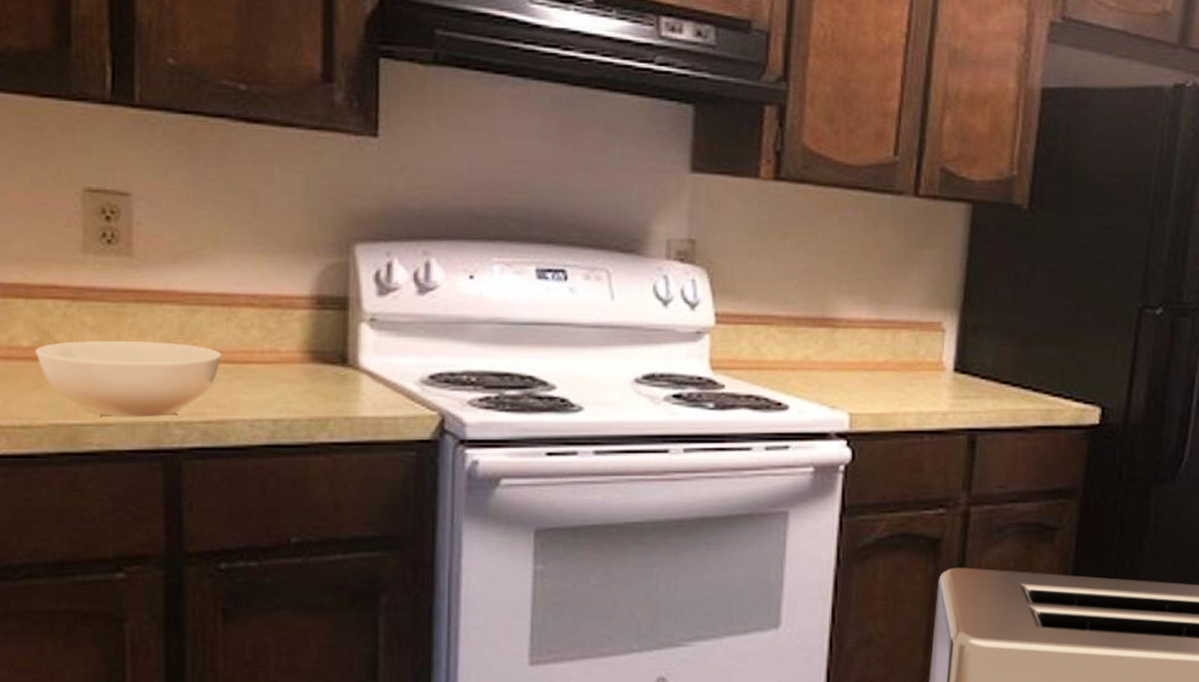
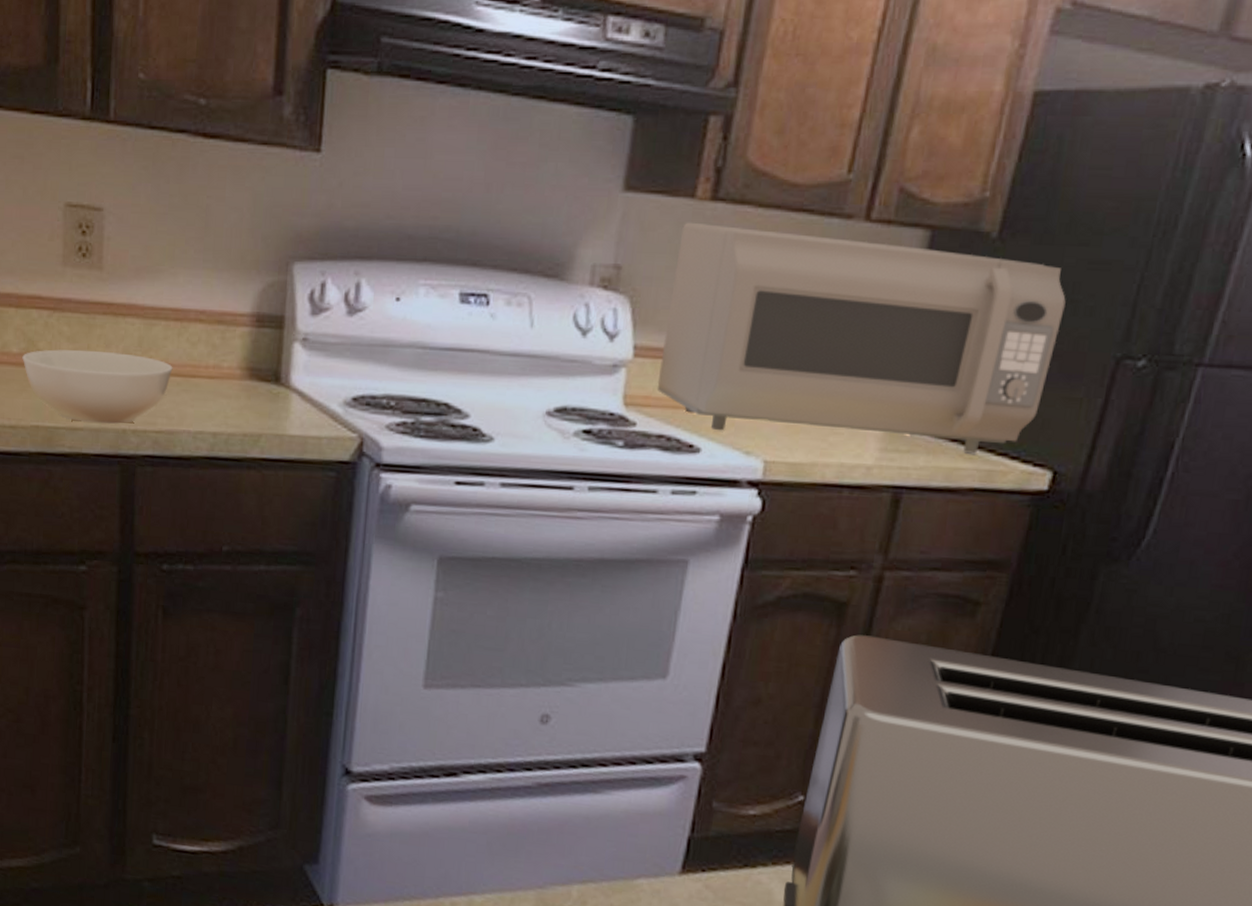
microwave: none [741,199,1091,396] -> present [657,222,1066,454]

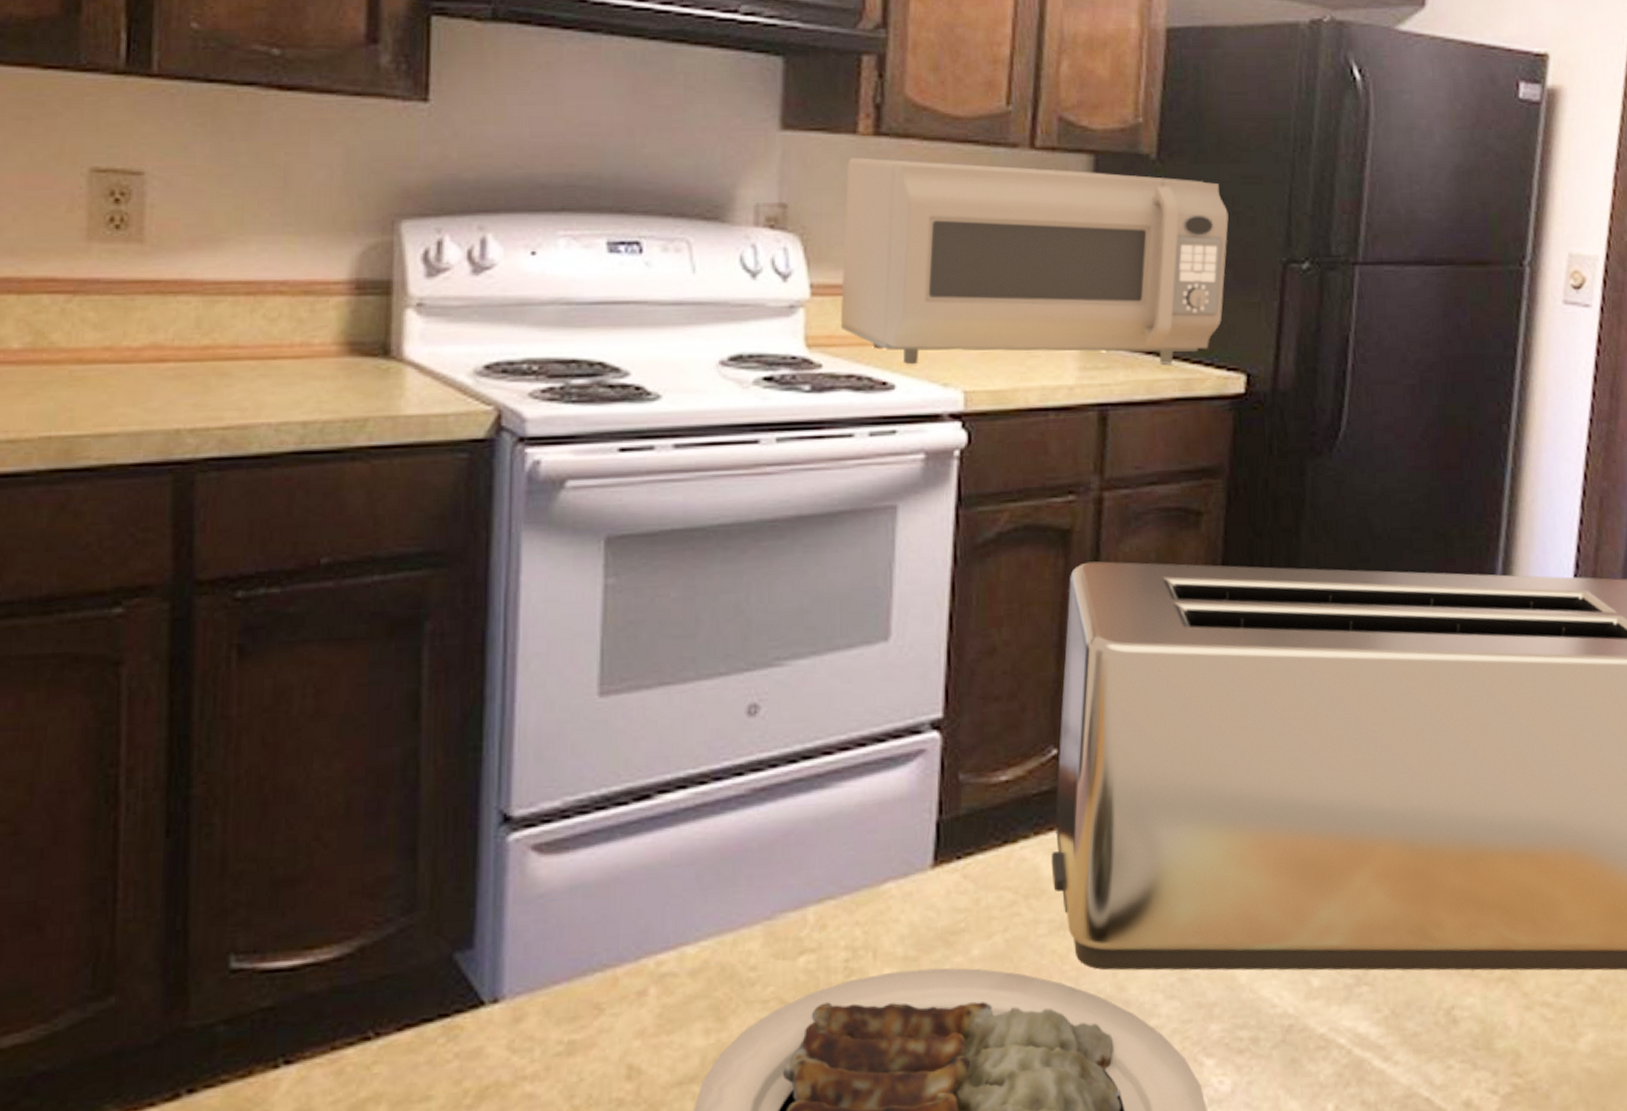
bowl: present [22,349,173,425] -> none [26,337,245,426]

